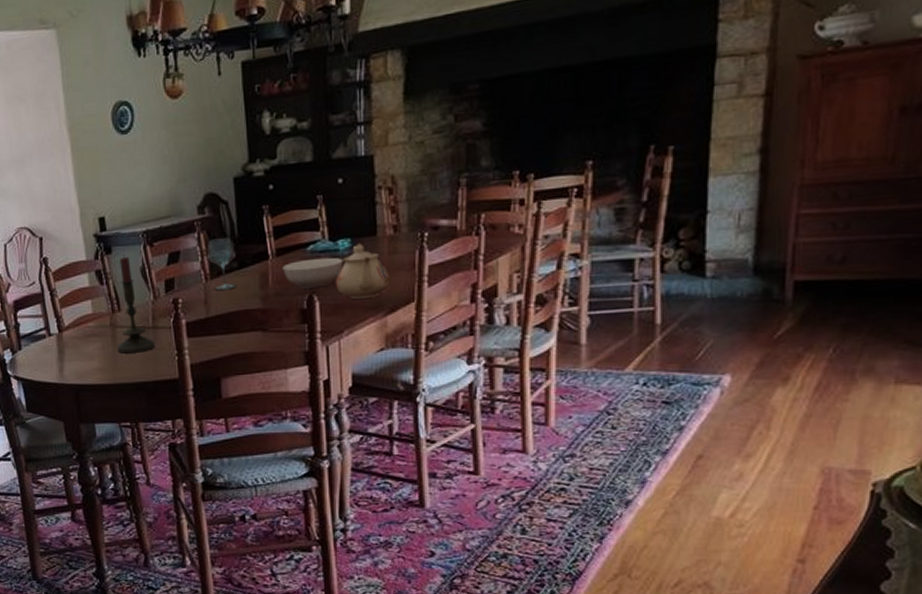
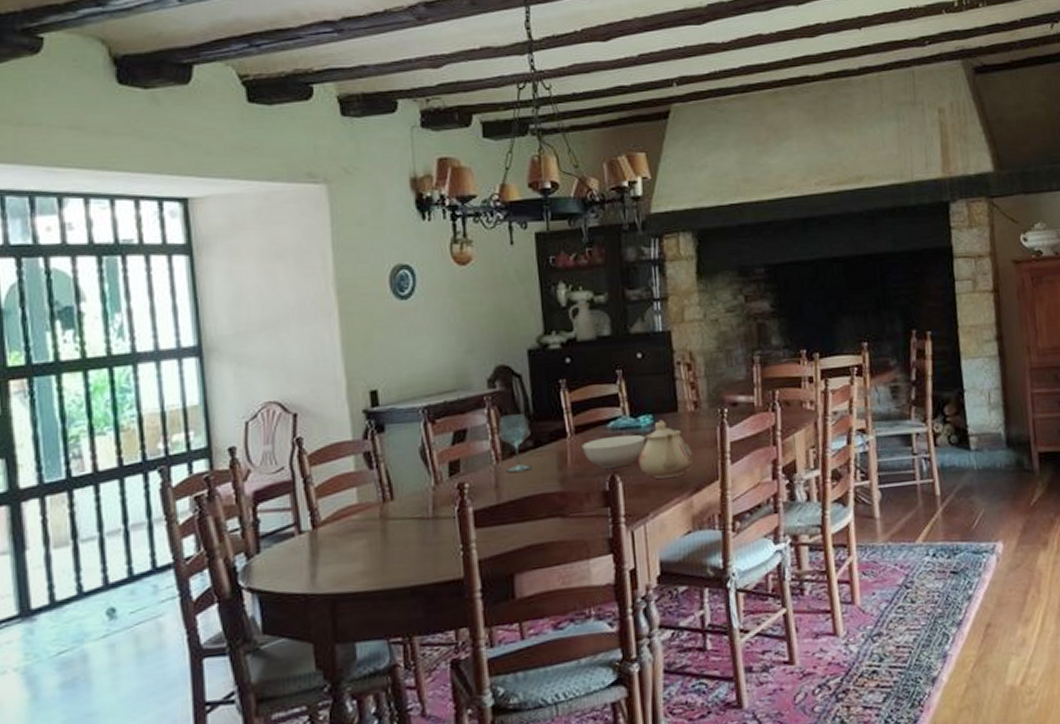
candle: present [117,255,155,354] -> none [387,433,436,552]
ceramic pitcher: none [273,129,300,170] -> present [569,302,598,343]

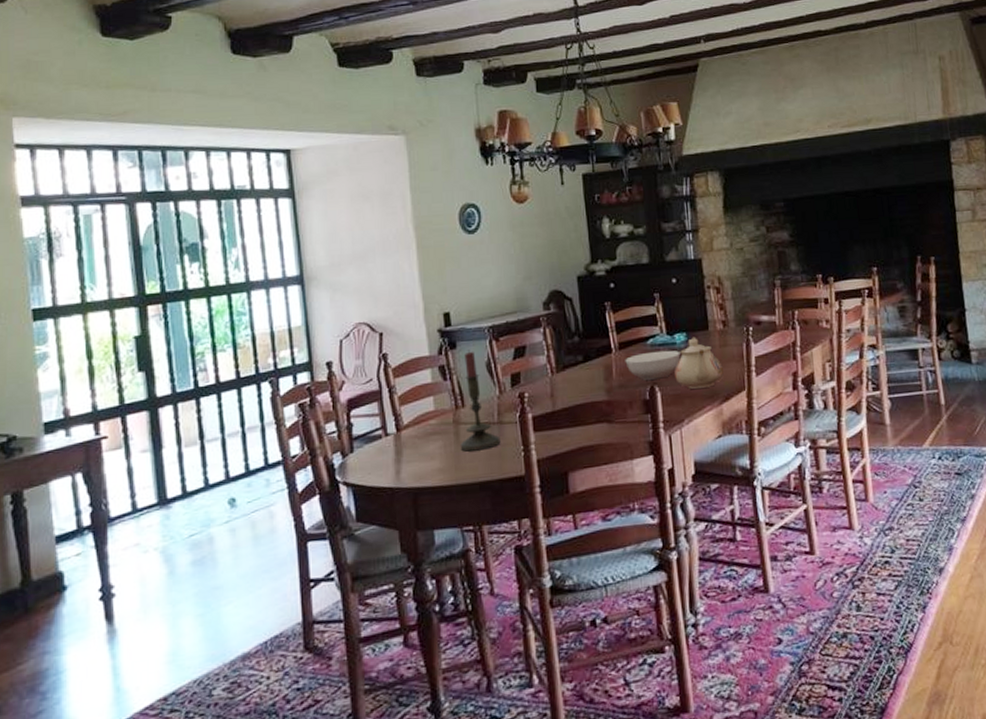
candle: none [387,433,436,552] -> present [460,350,501,452]
wine glass: present [499,413,532,473] -> none [553,331,582,384]
ceramic pitcher: present [569,302,598,343] -> none [612,234,638,271]

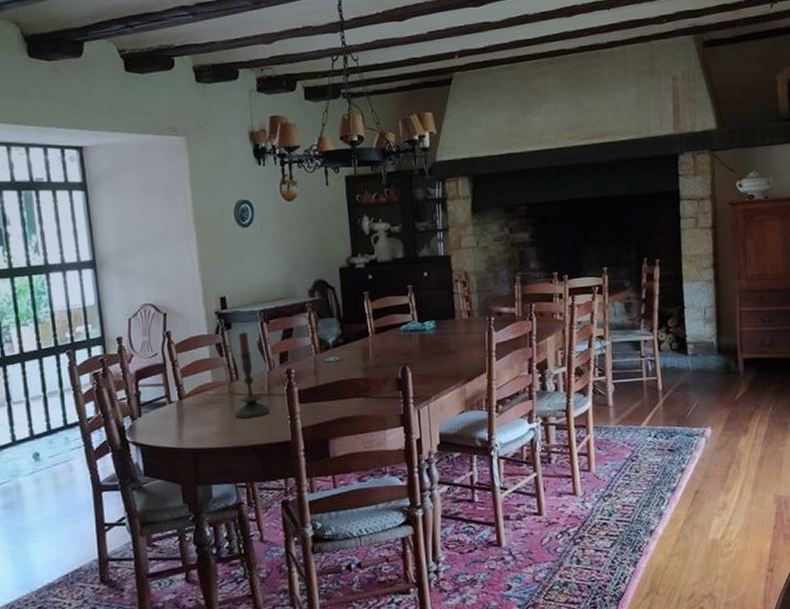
wine glass: none [553,331,582,384] -> present [317,317,343,363]
ceramic pitcher: none [612,234,638,271] -> present [371,232,393,264]
bowl: present [625,350,681,380] -> none [380,335,430,361]
teapot: present [675,336,723,390] -> none [424,324,467,371]

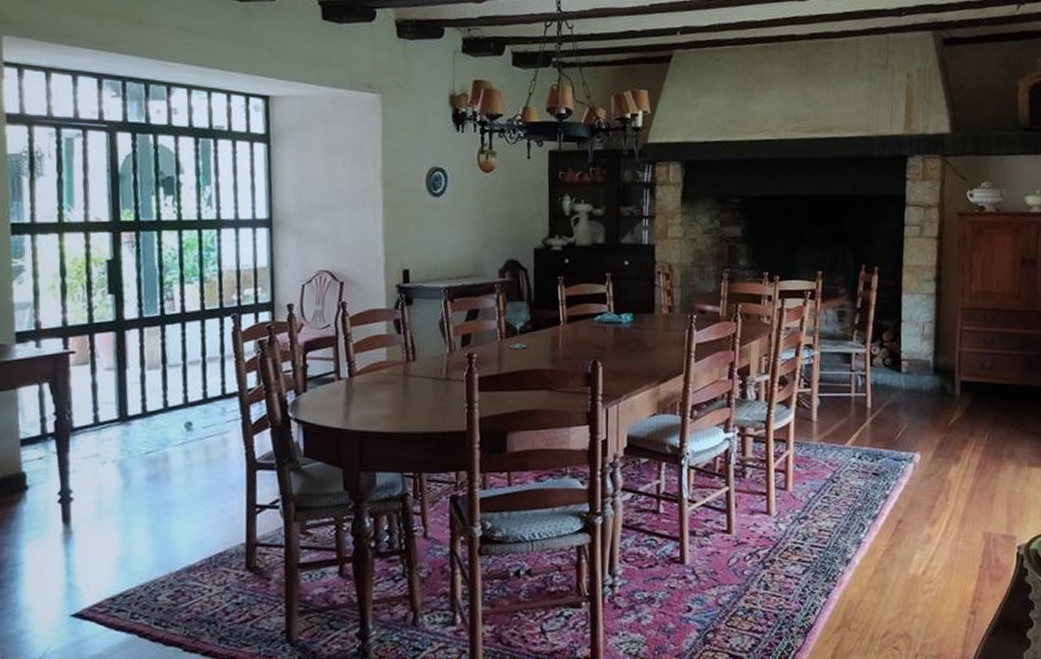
candle: present [234,330,270,419] -> none [407,307,447,403]

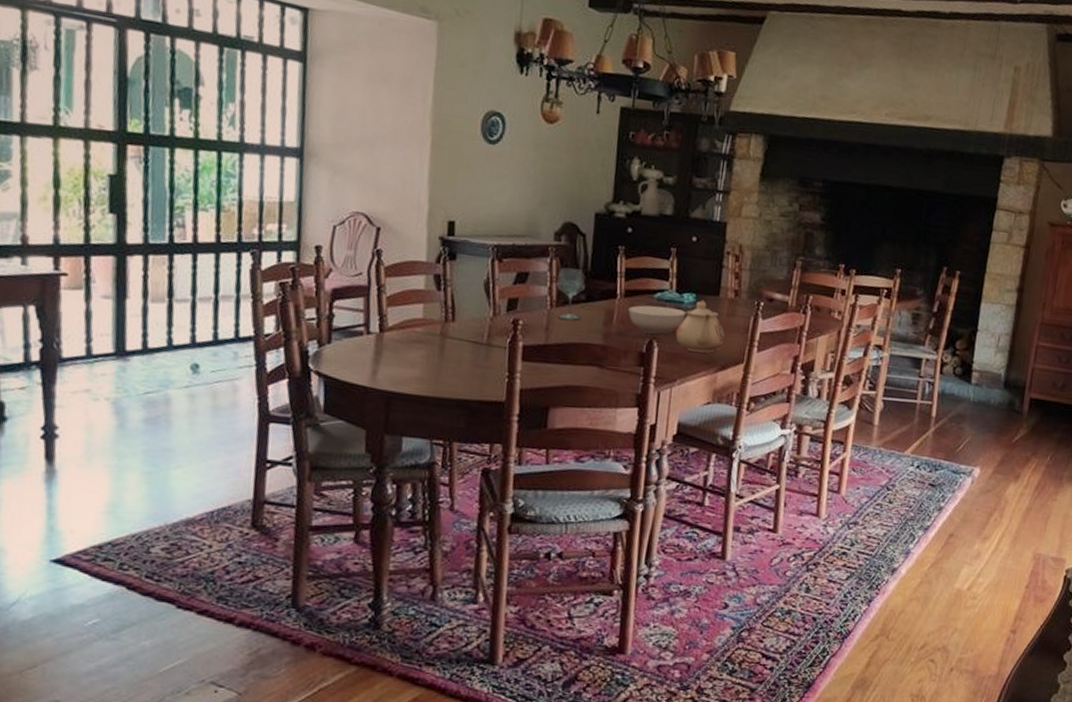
bowl: none [572,328,625,355] -> present [628,305,686,335]
teapot: none [618,318,664,369] -> present [675,300,726,354]

